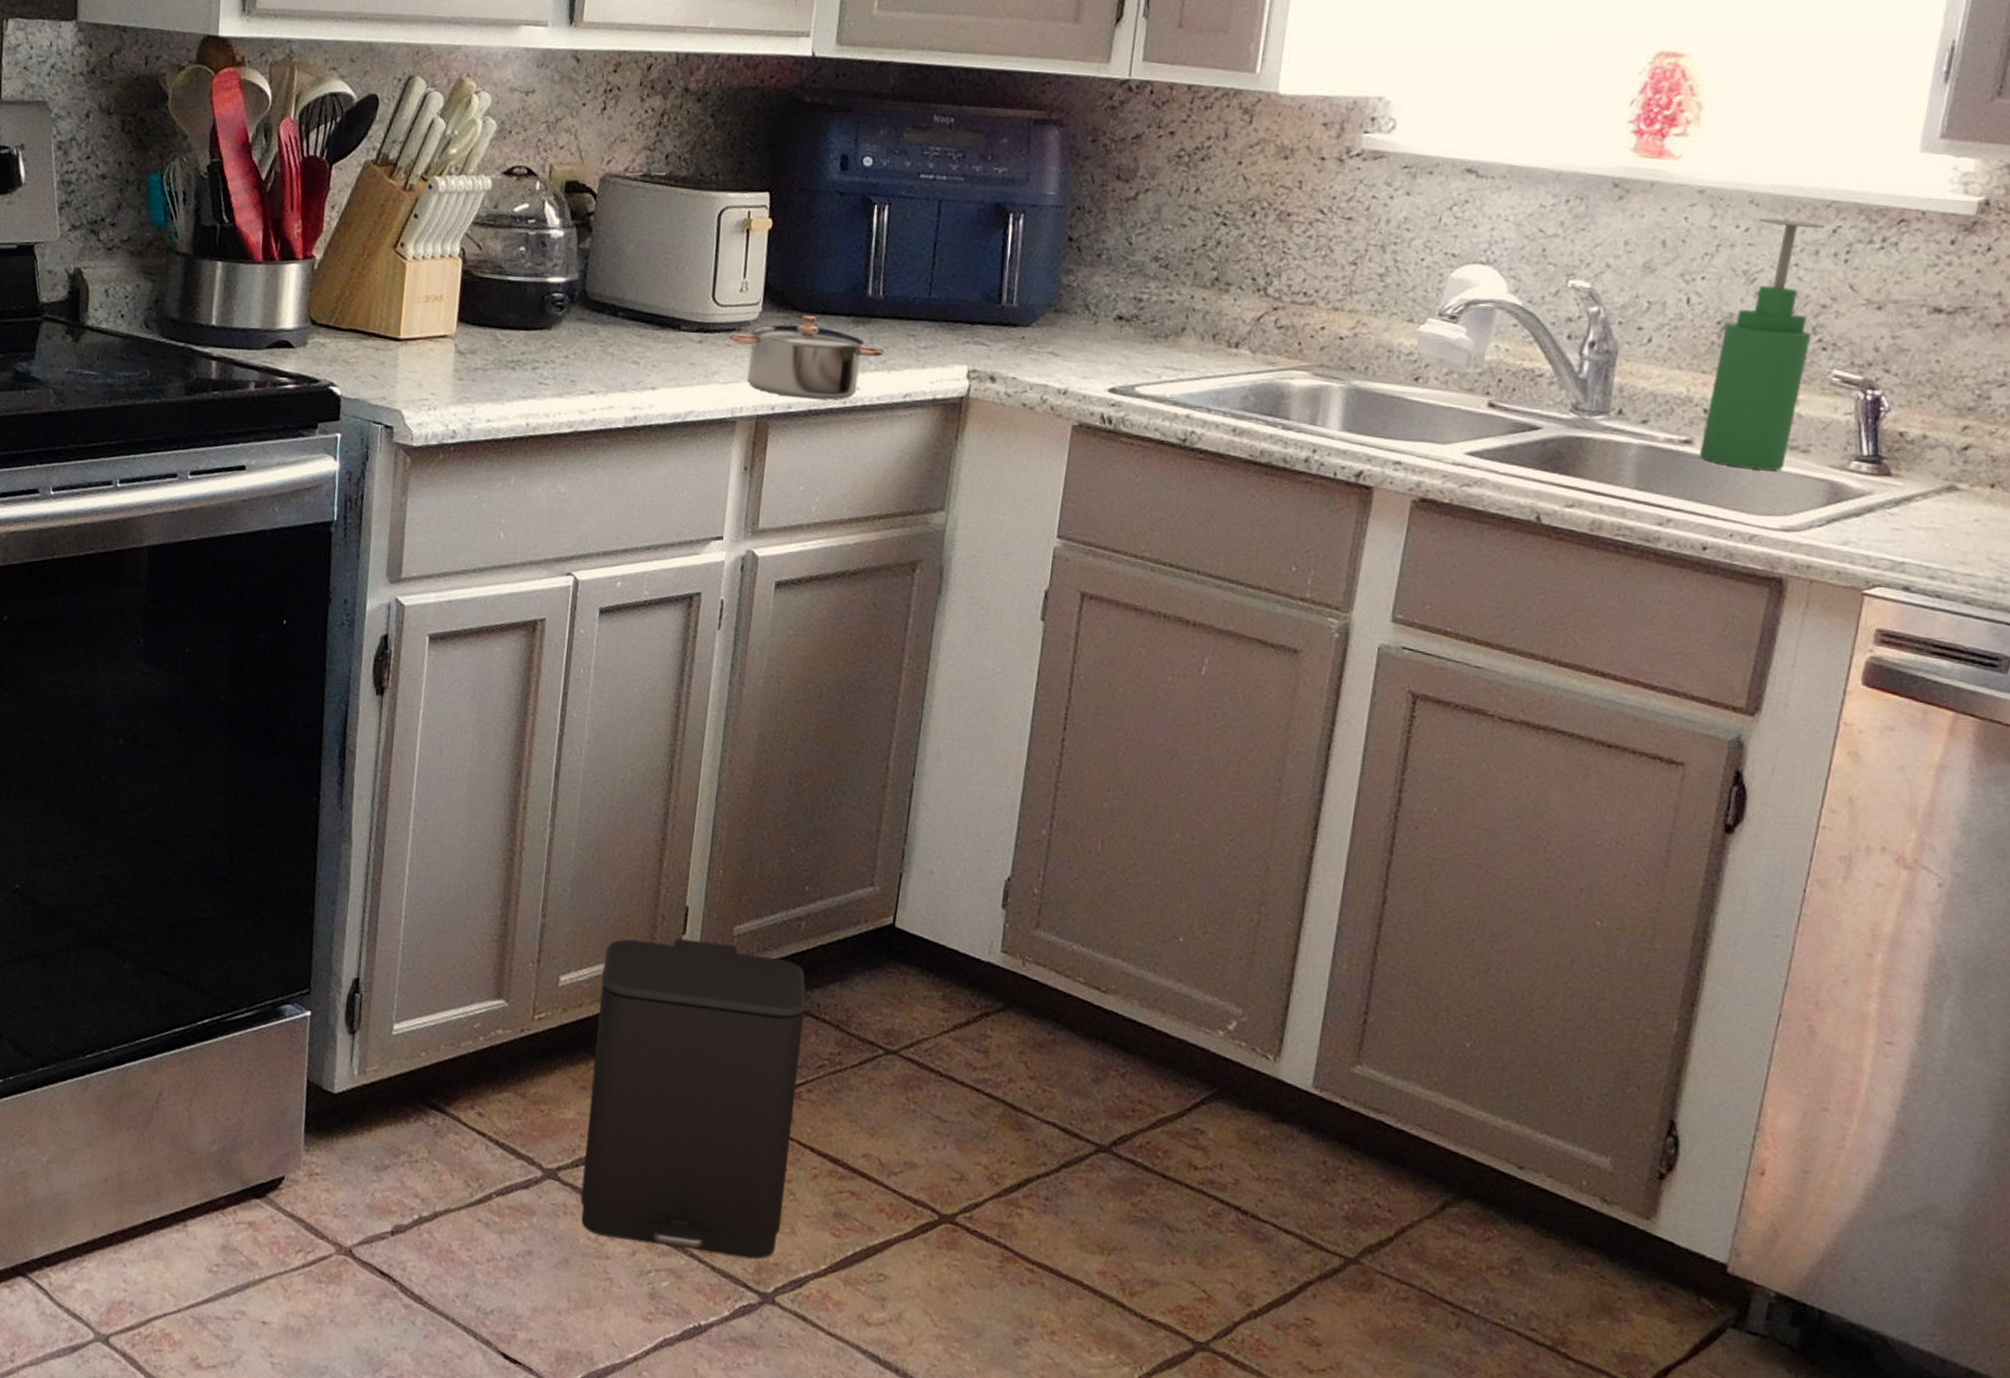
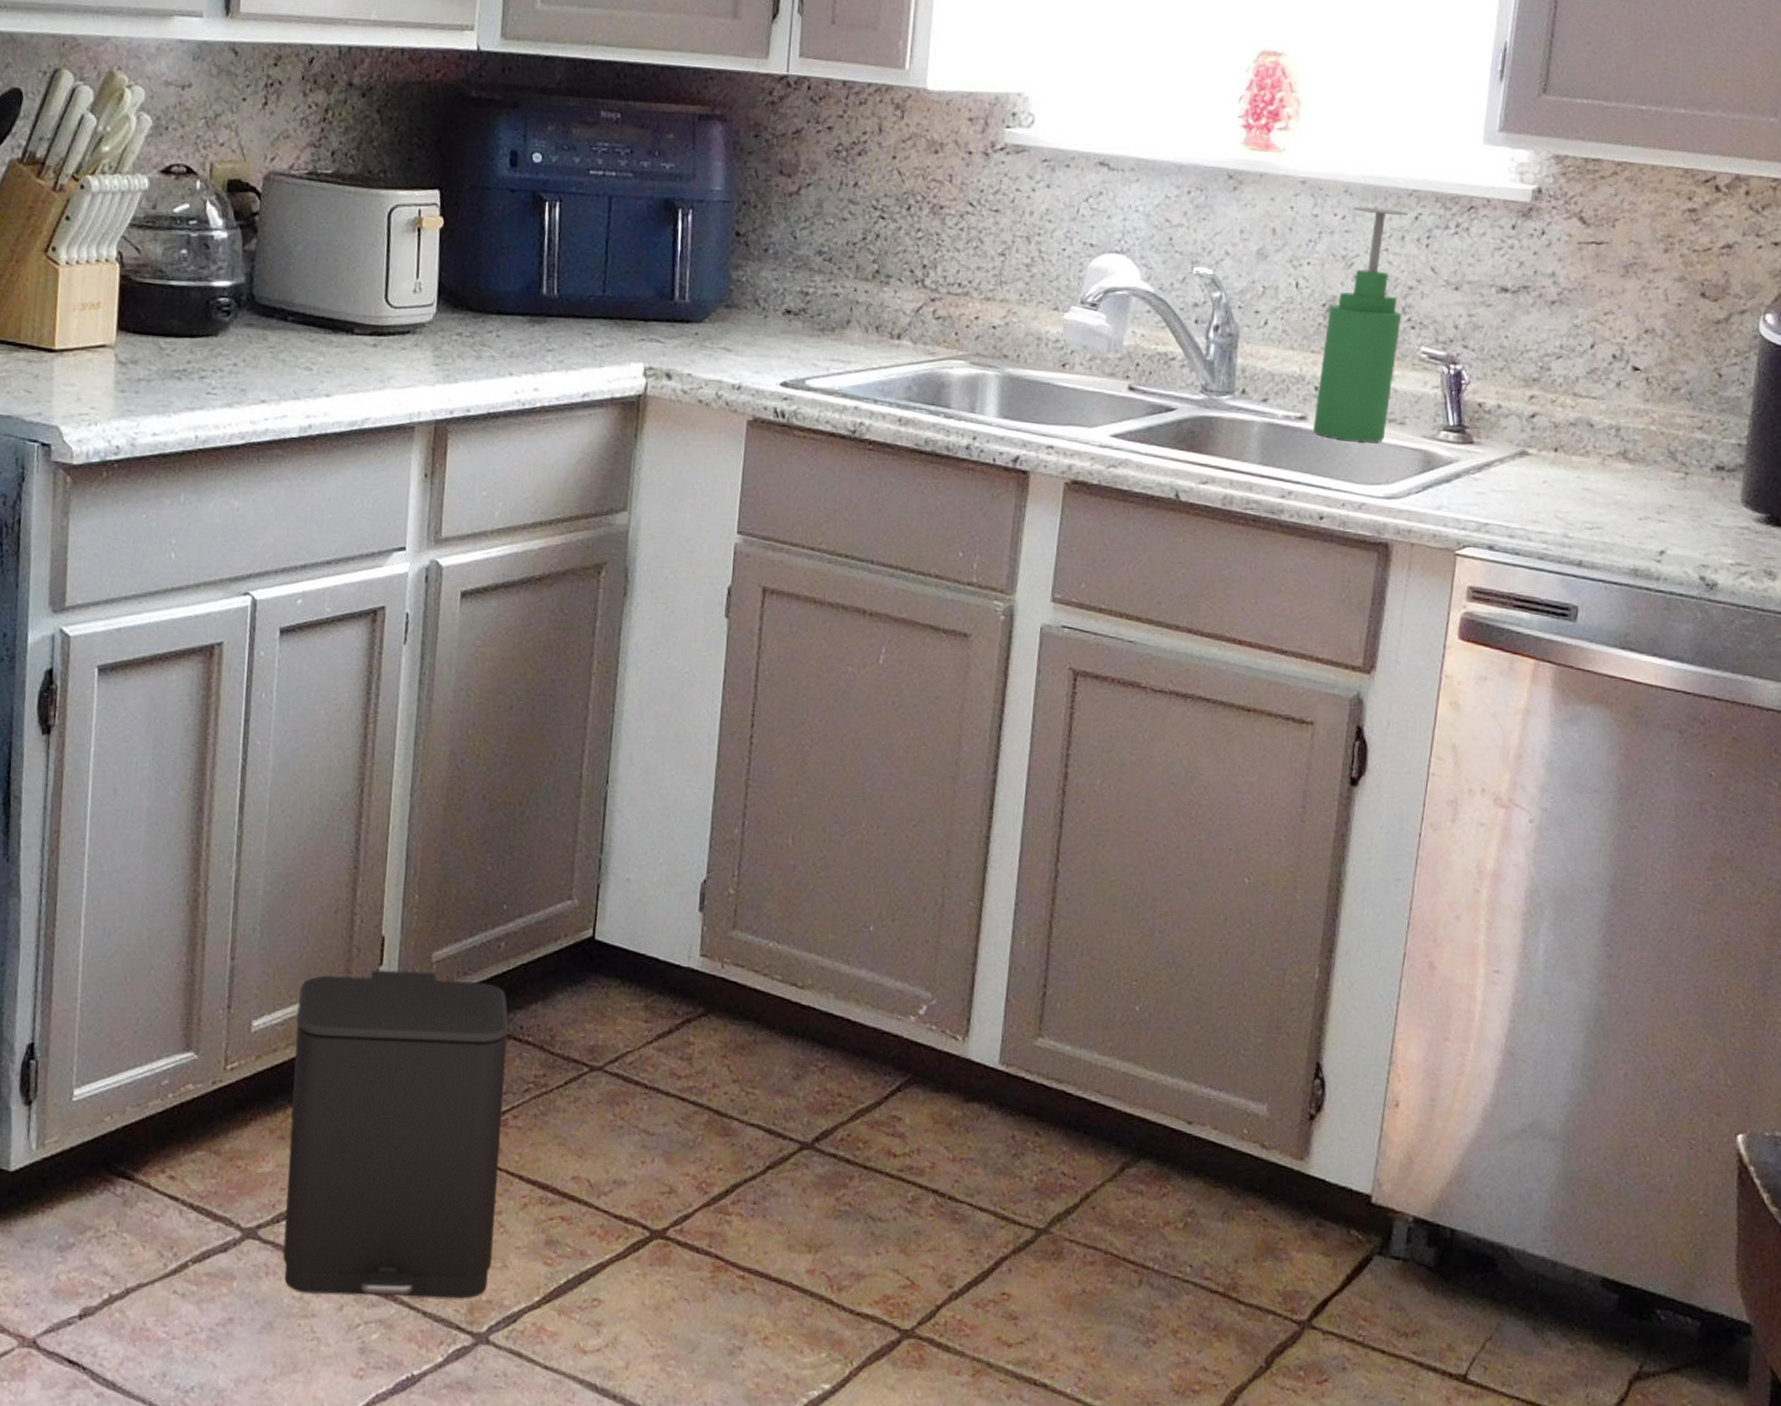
cooking pot: present [729,314,885,400] -> none [404,315,562,402]

